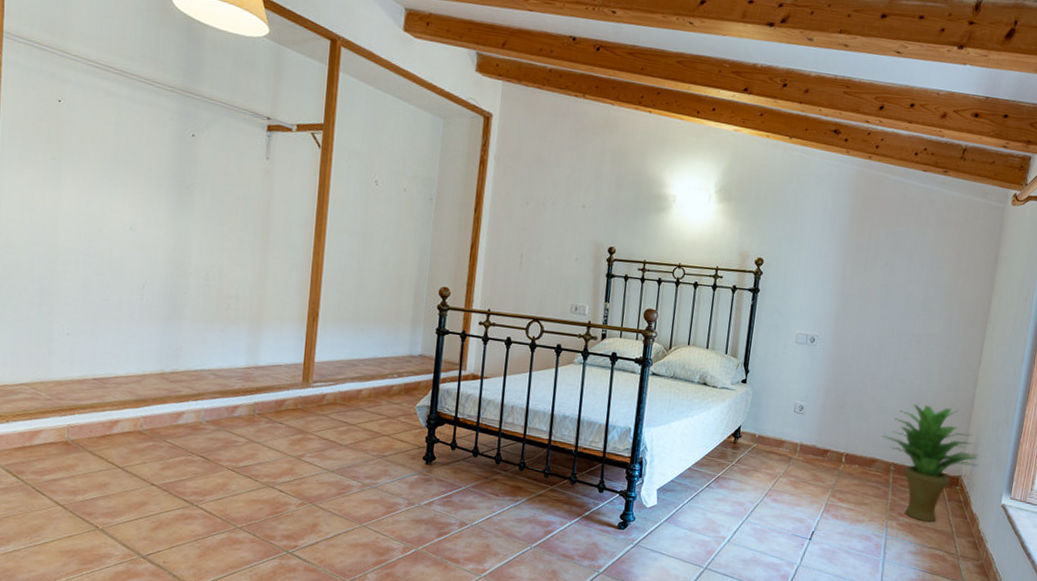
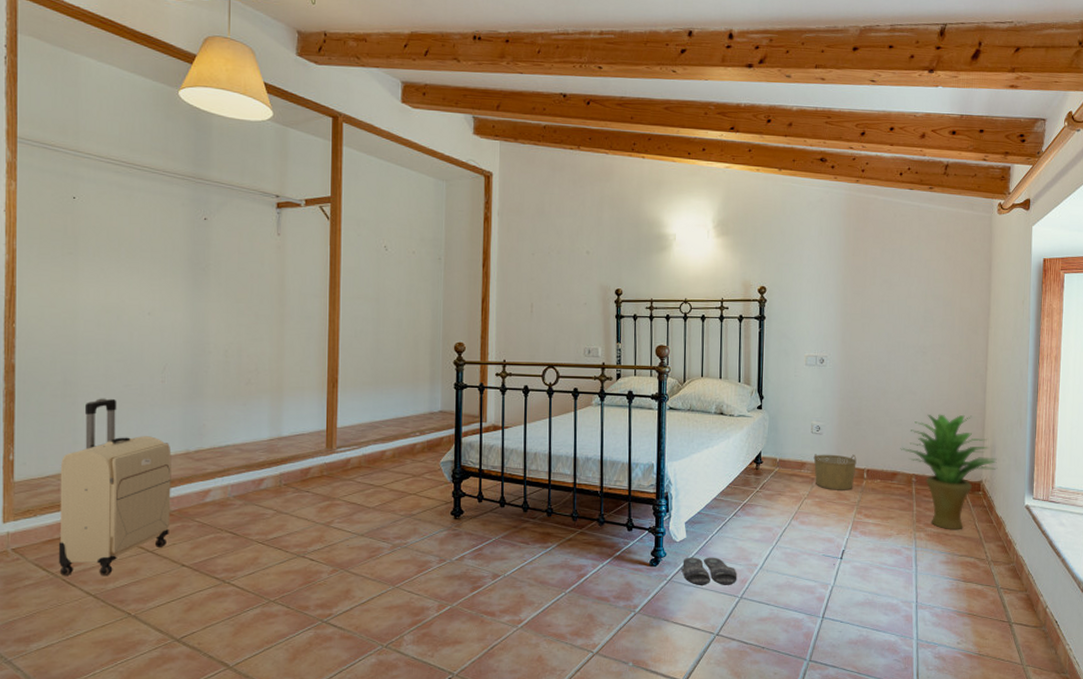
suitcase: none [29,310,147,488] -> present [58,398,172,577]
slippers: none [647,523,705,555] -> present [680,557,737,585]
basket: none [792,433,837,473] -> present [813,454,857,490]

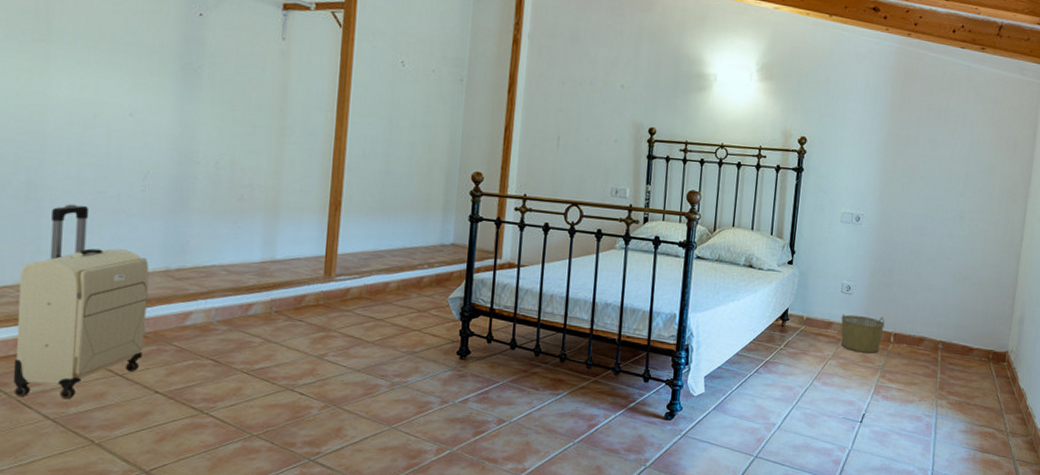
slippers: present [680,557,737,585] -> none [695,412,754,443]
potted plant: present [900,414,998,530] -> none [929,281,1025,400]

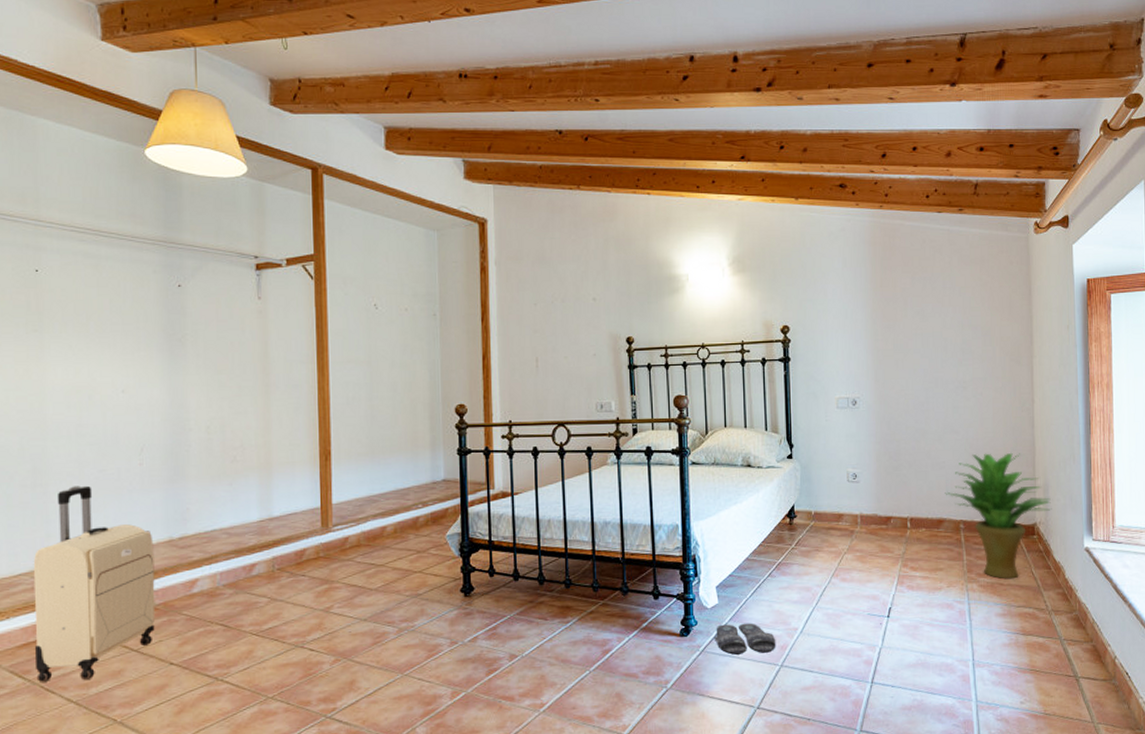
slippers: none [695,412,754,443] -> present [713,622,776,655]
basket: present [841,314,885,353] -> none [851,502,899,543]
potted plant: none [929,281,1025,400] -> present [945,452,1052,579]

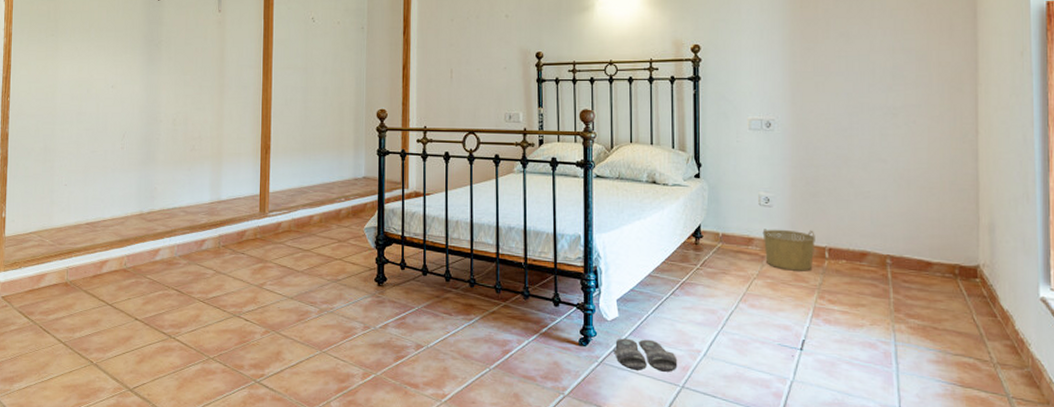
suitcase: present [33,485,155,683] -> none [37,163,128,326]
basket: none [851,502,899,543] -> present [762,229,815,271]
potted plant: present [945,452,1052,579] -> none [869,185,999,324]

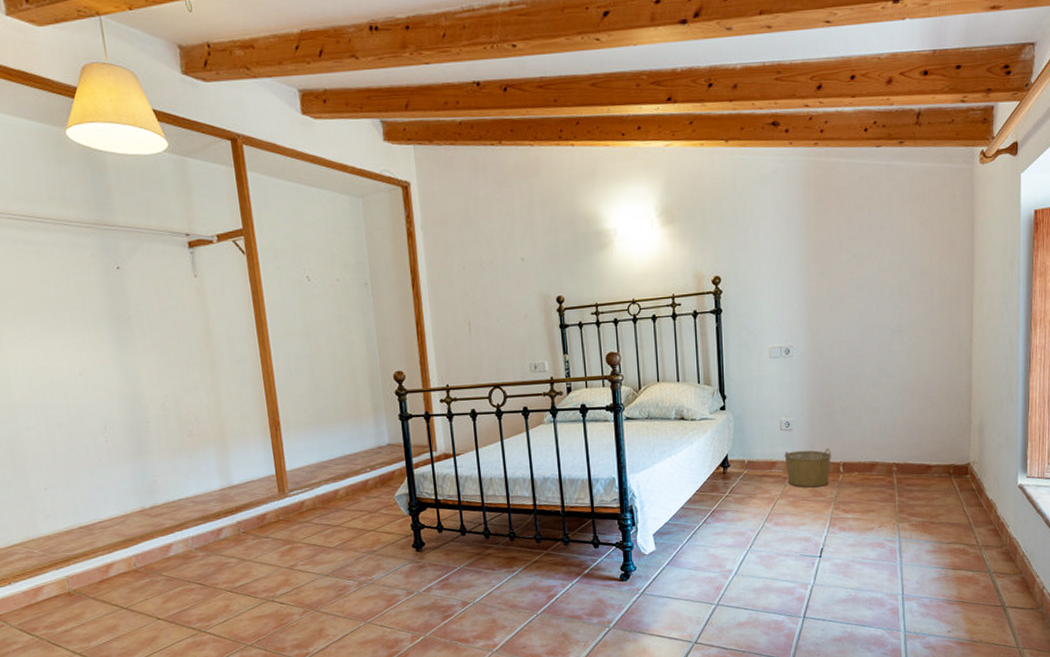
slippers: present [612,338,678,372] -> none [652,566,712,596]

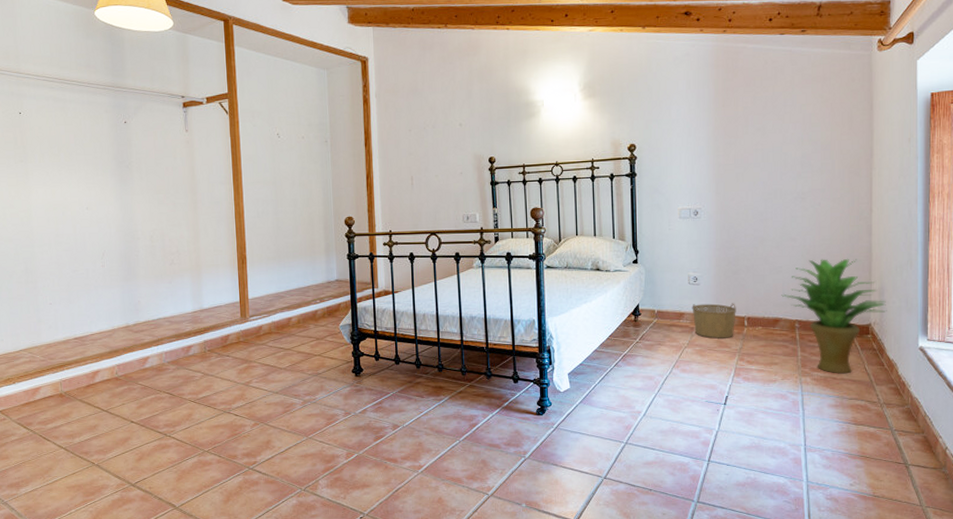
potted plant: none [878,394,987,518] -> present [781,258,887,374]

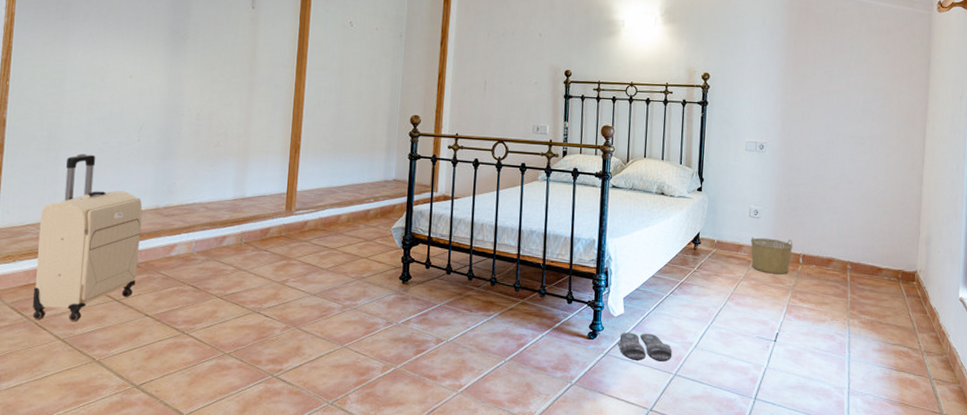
suitcase: none [29,282,119,433] -> present [32,153,143,322]
slippers: none [566,405,622,432] -> present [617,332,673,362]
potted plant: present [781,258,887,374] -> none [836,203,933,319]

